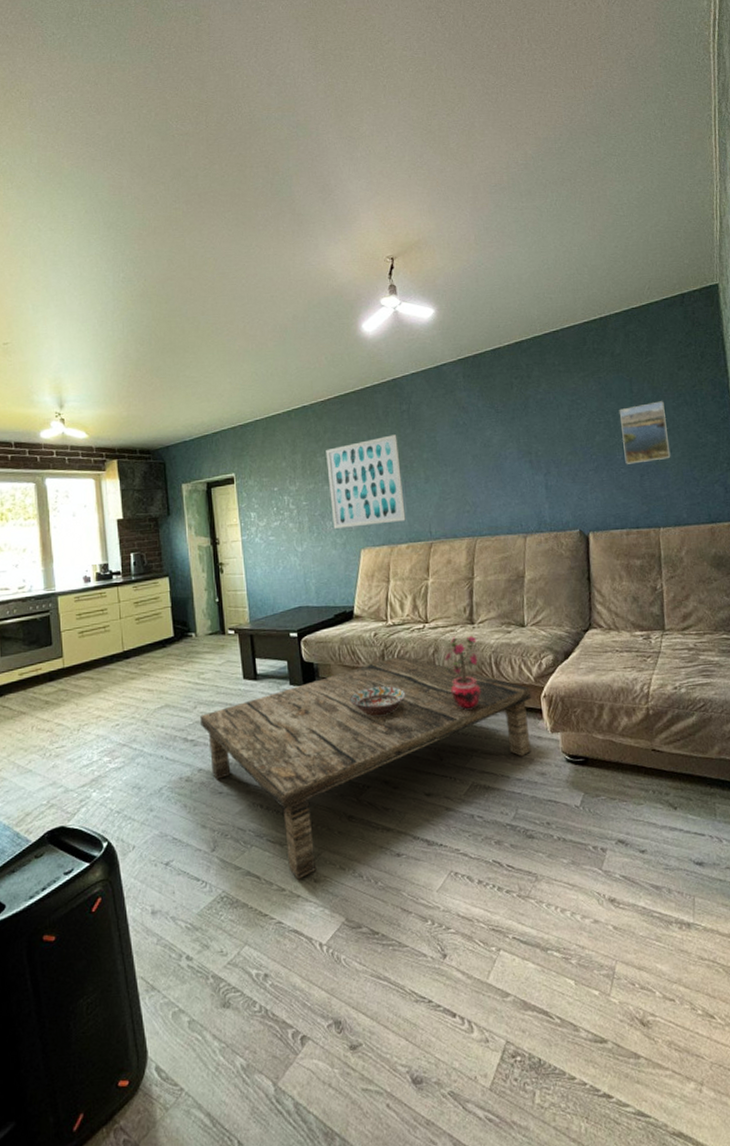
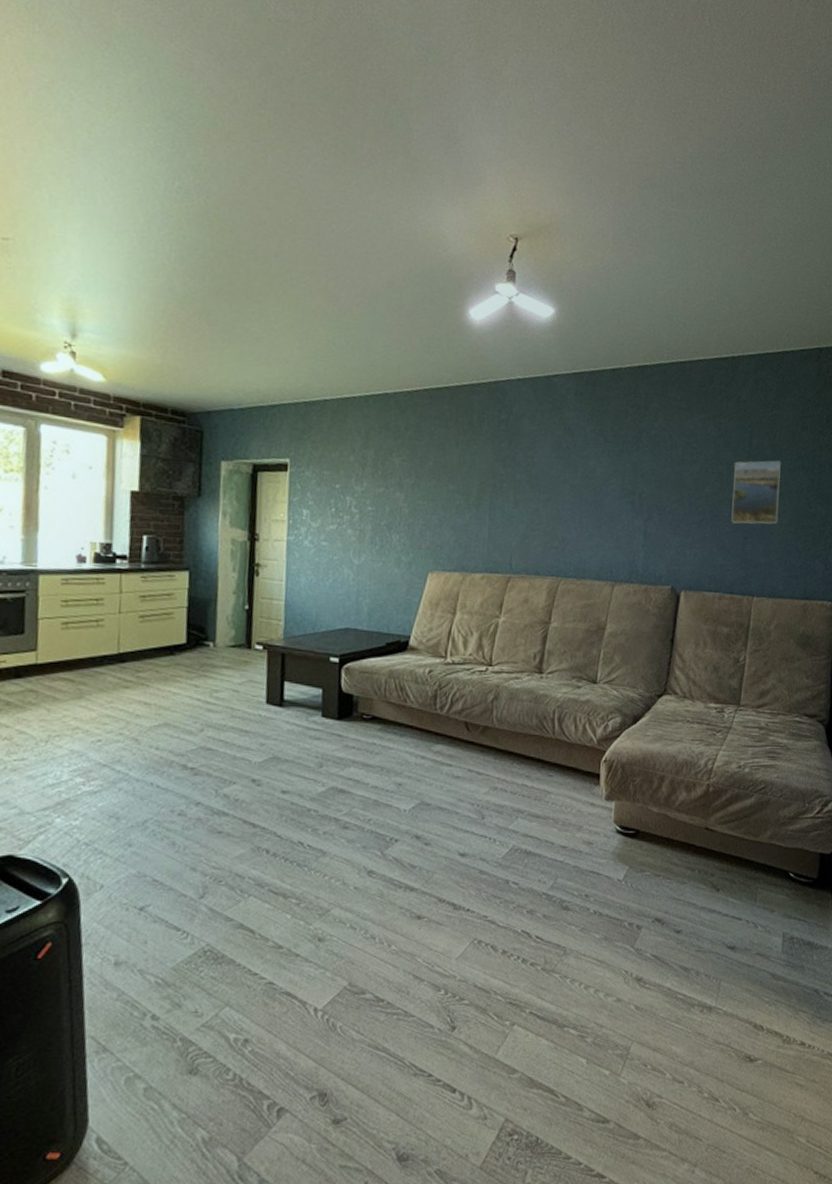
coffee table: present [200,655,532,880] -> none [206,699,592,937]
wall art: present [326,434,406,529] -> none [400,445,490,548]
decorative bowl: present [350,686,406,717] -> none [390,730,455,764]
potted plant: present [445,636,481,710] -> none [502,684,542,767]

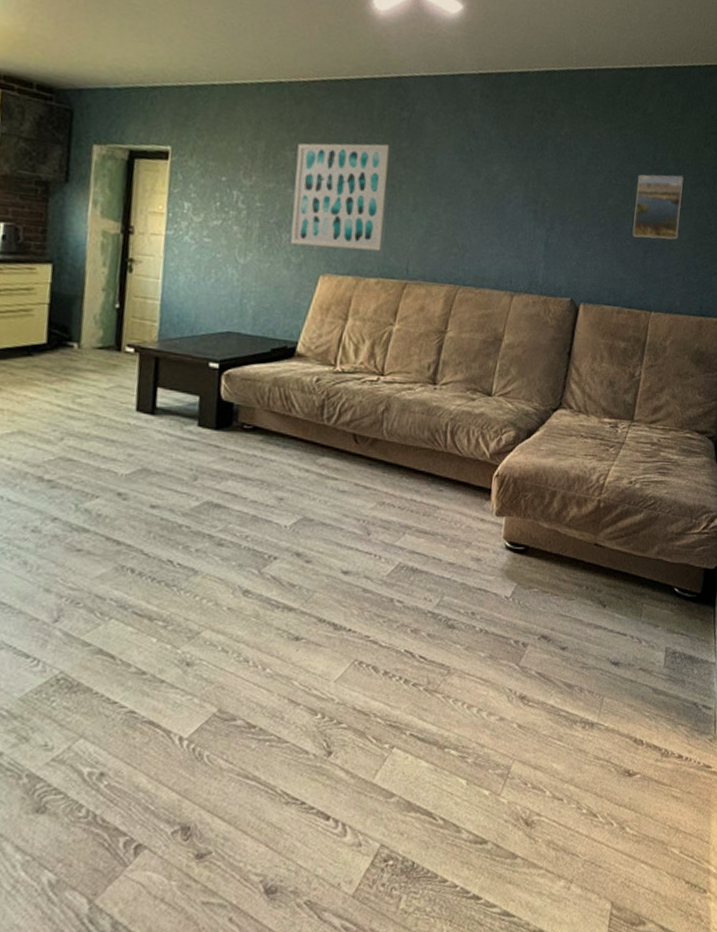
wall art: none [400,445,490,548] -> present [290,143,390,252]

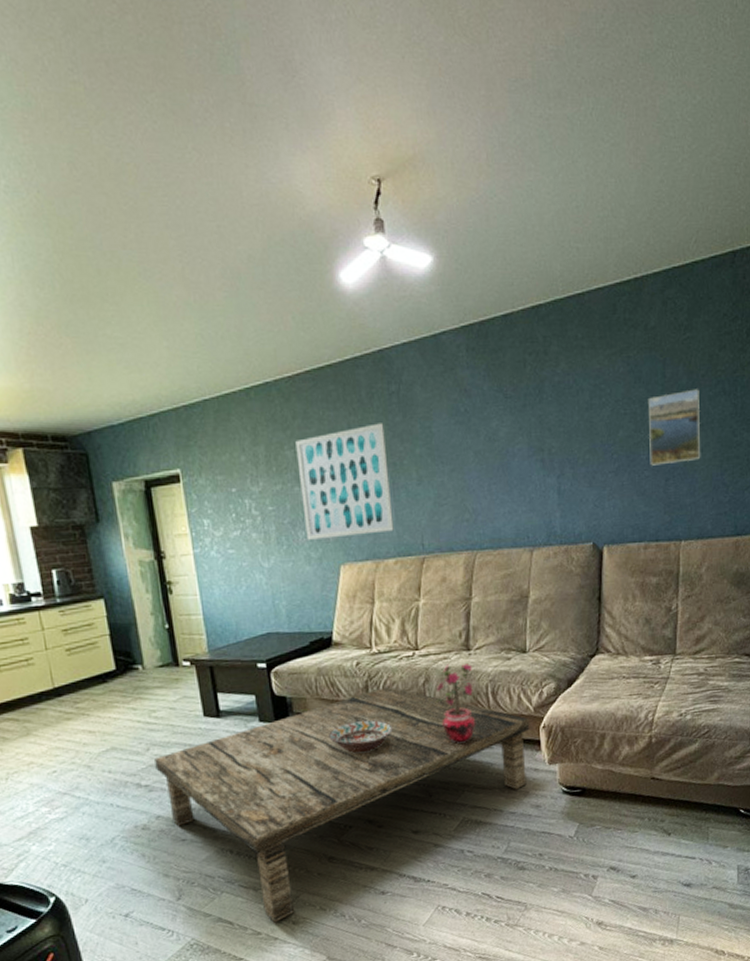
coffee table: none [65,409,484,662] -> present [155,686,530,923]
decorative bowl: none [271,441,342,477] -> present [329,720,393,754]
potted plant: none [392,395,435,481] -> present [436,664,475,744]

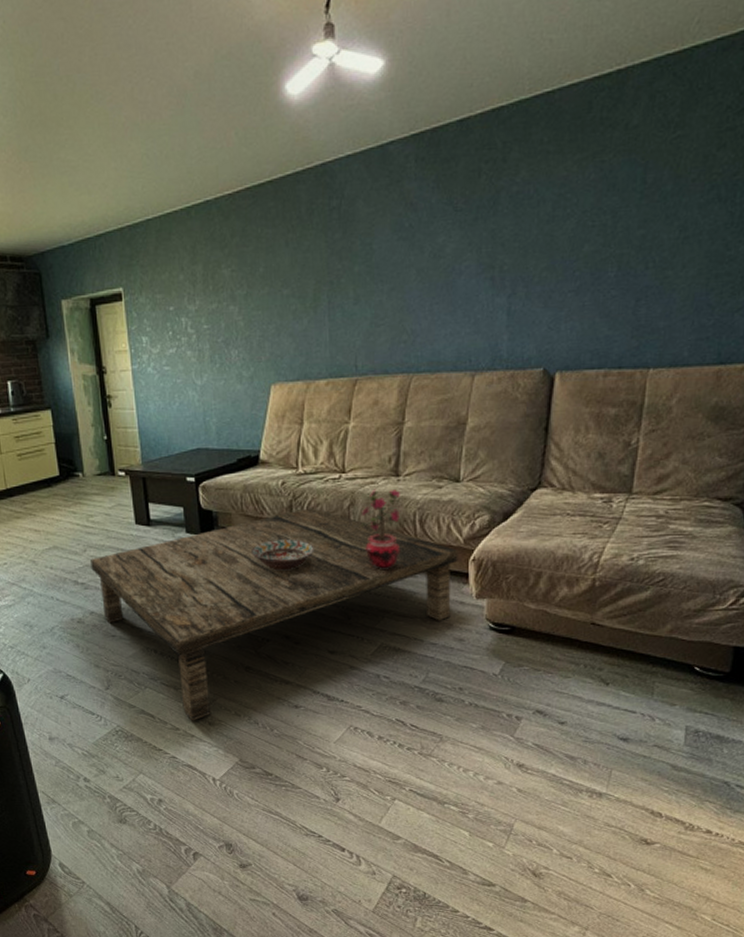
wall art: present [295,423,394,540] -> none [233,240,327,359]
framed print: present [649,389,701,466] -> none [618,196,687,284]

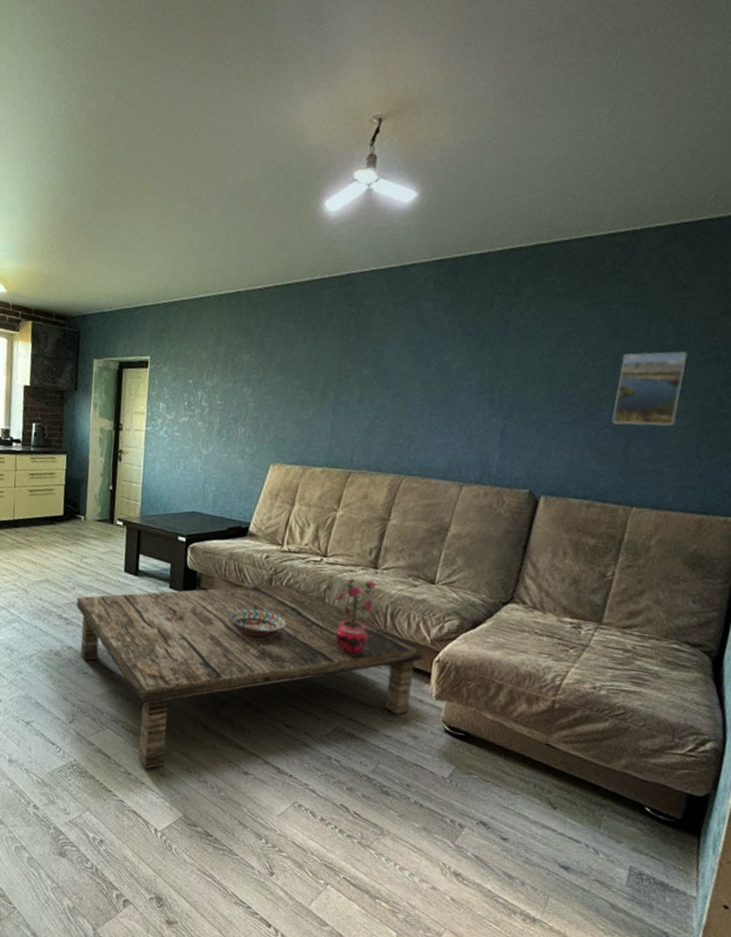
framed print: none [618,196,687,284] -> present [611,351,688,426]

